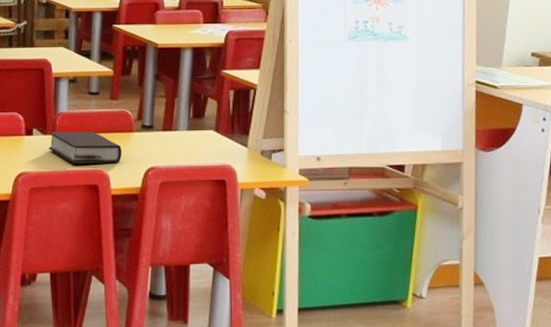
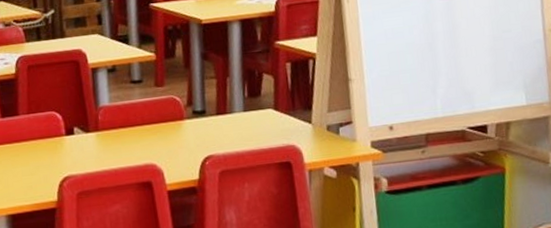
bible: present [49,131,122,164] -> none [92,124,175,162]

